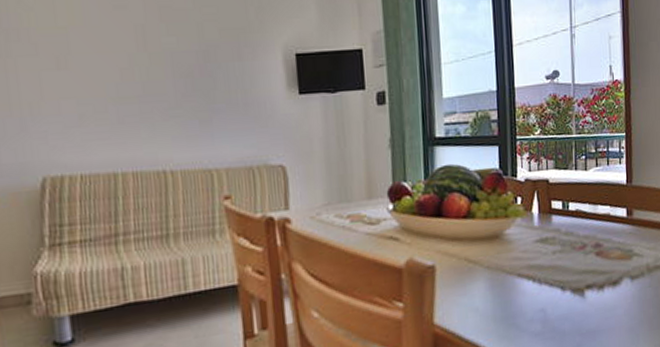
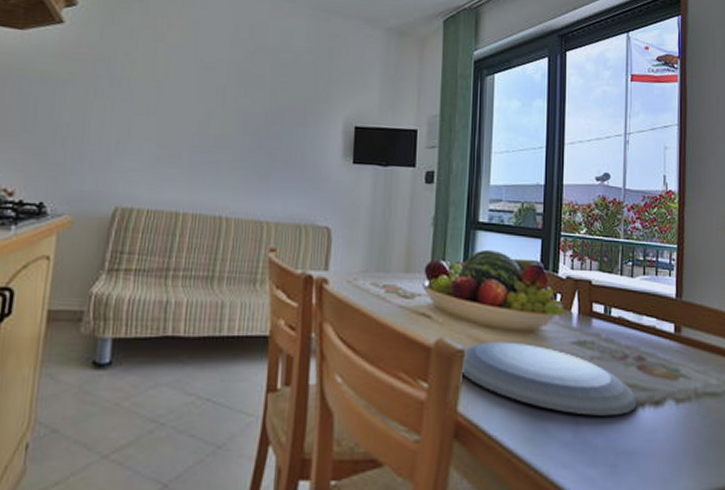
plate: none [432,249,598,307] -> present [459,341,638,416]

